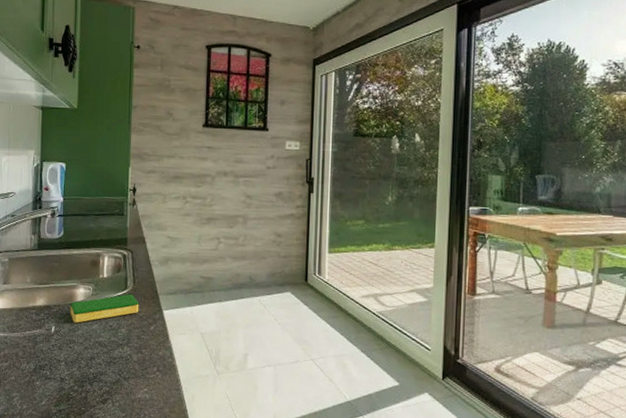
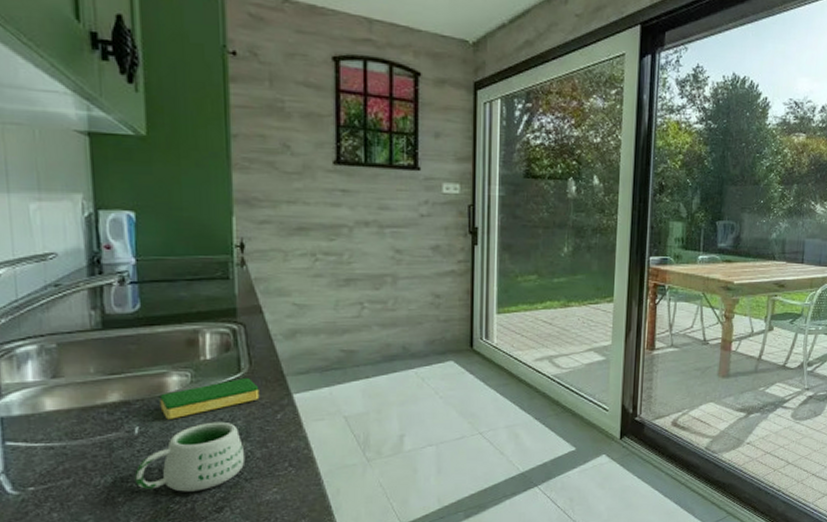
mug: none [49,327,126,384] -> present [135,421,245,492]

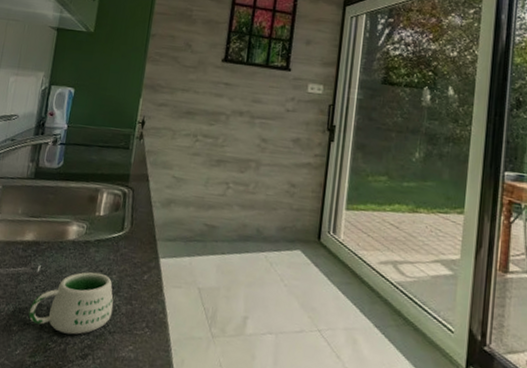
dish sponge: present [159,378,260,420] -> none [59,236,135,264]

